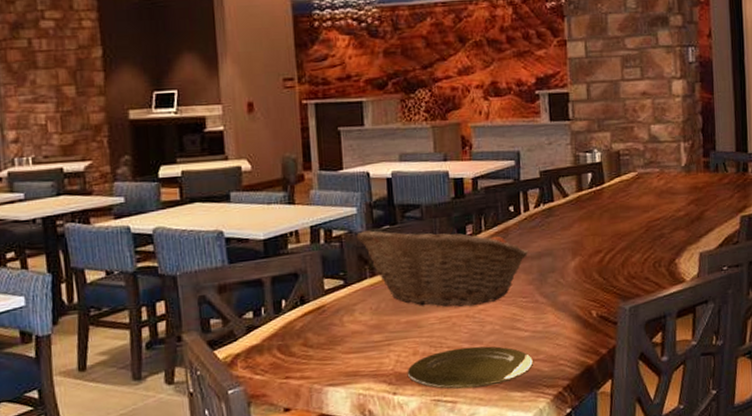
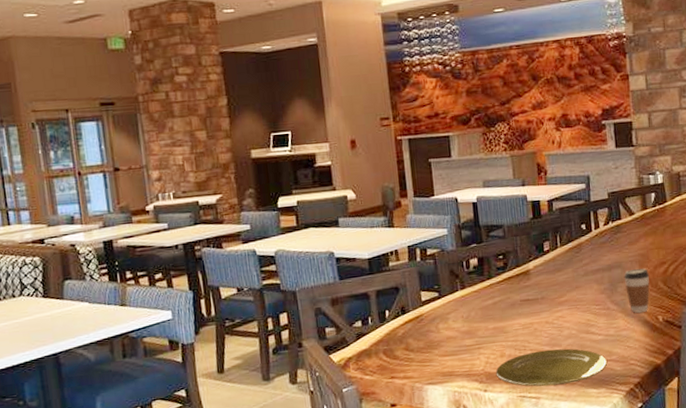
fruit basket: present [356,226,529,307] -> none [448,243,600,314]
coffee cup: none [554,257,584,307] -> present [623,268,650,313]

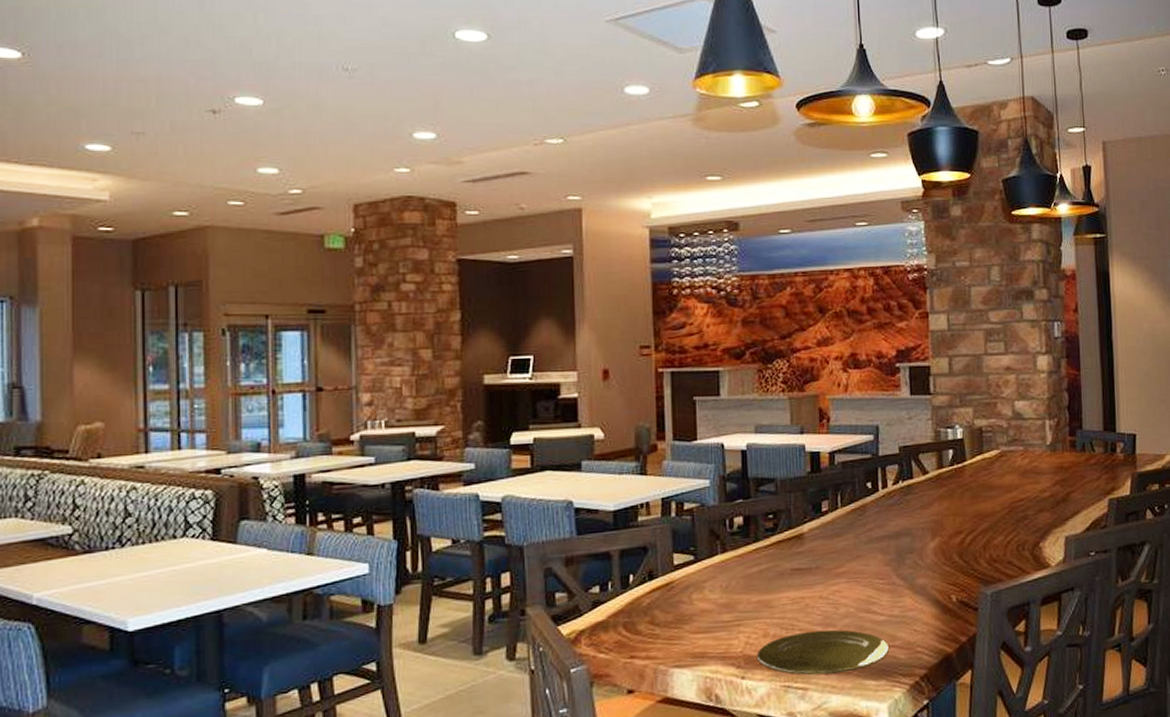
coffee cup: present [623,268,650,313] -> none [913,538,944,590]

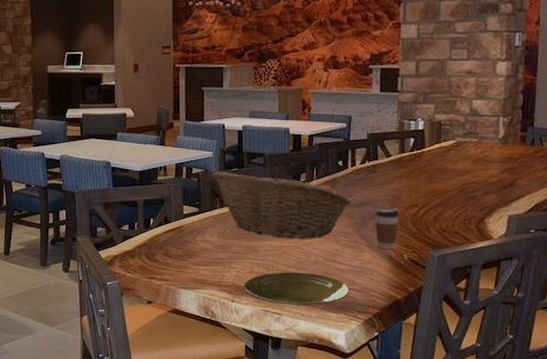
fruit basket: none [708,502,887,587] -> present [211,171,353,240]
coffee cup: none [913,538,944,590] -> present [374,208,400,249]

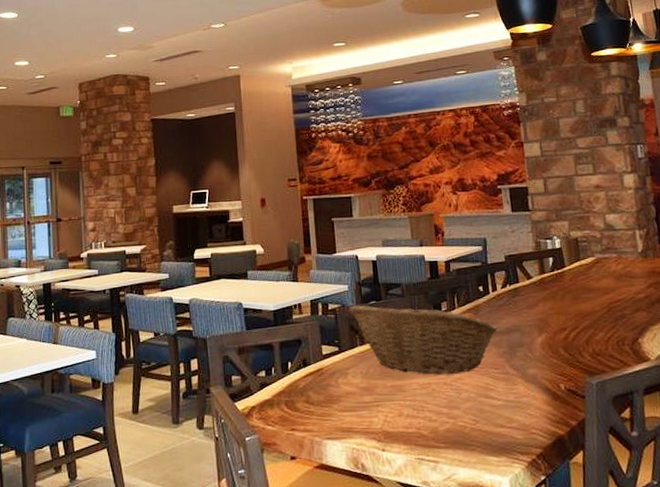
plate: present [243,272,349,305] -> none [393,411,507,450]
coffee cup: present [374,208,400,249] -> none [522,334,550,379]

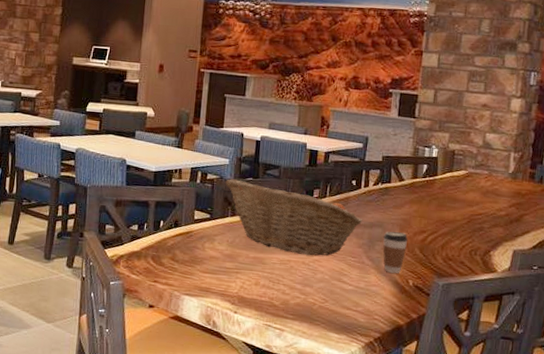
coffee cup: none [522,334,550,379] -> present [383,231,408,273]

